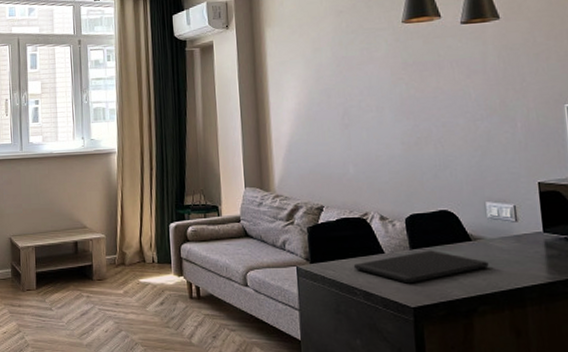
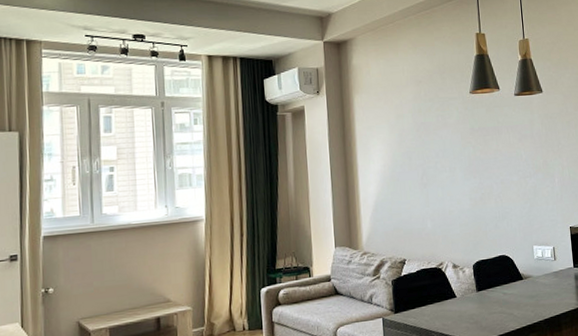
cutting board: present [353,250,489,284] -> none [431,290,536,322]

